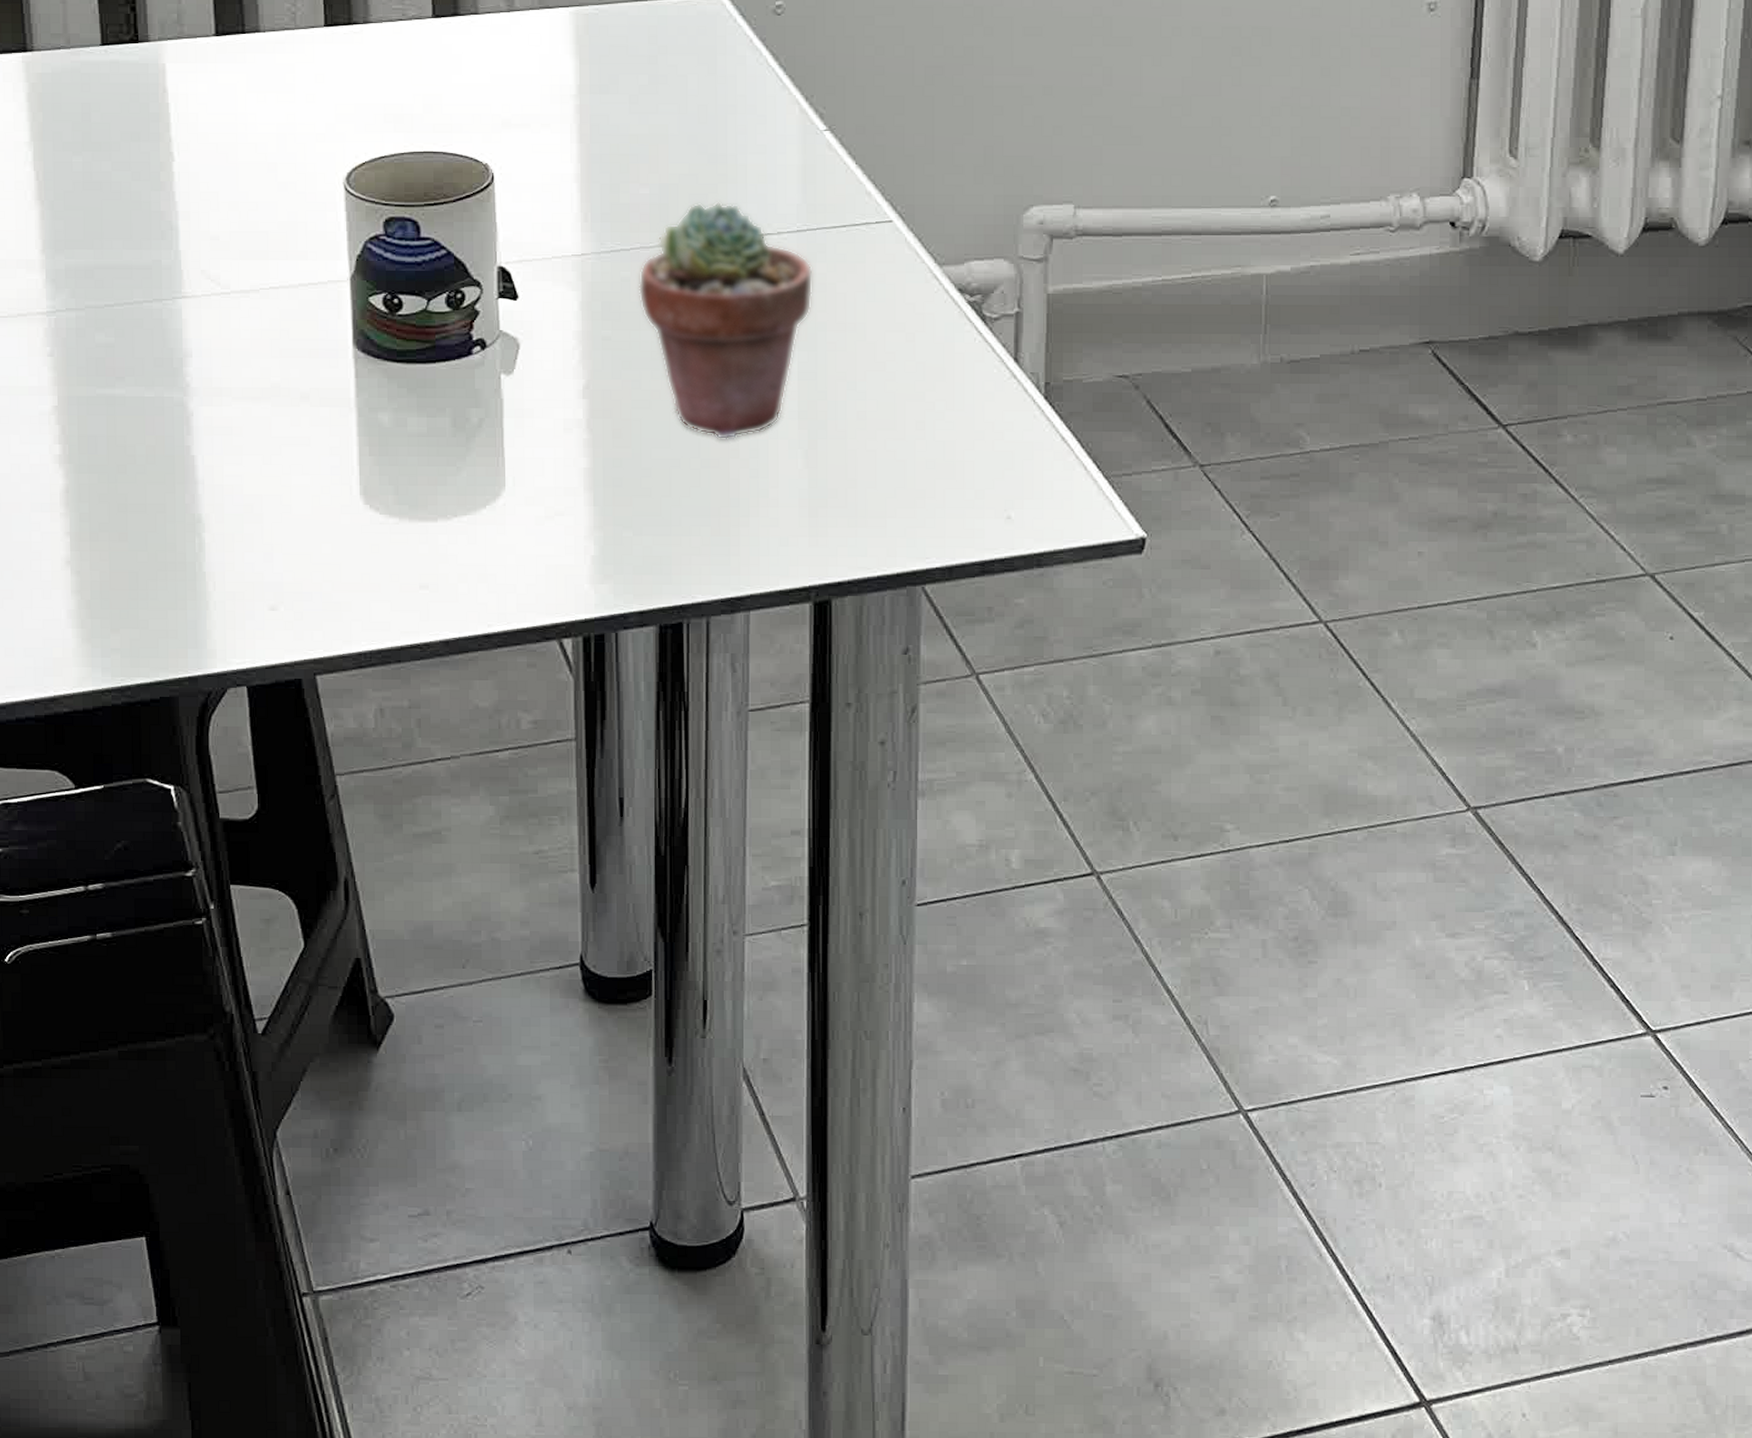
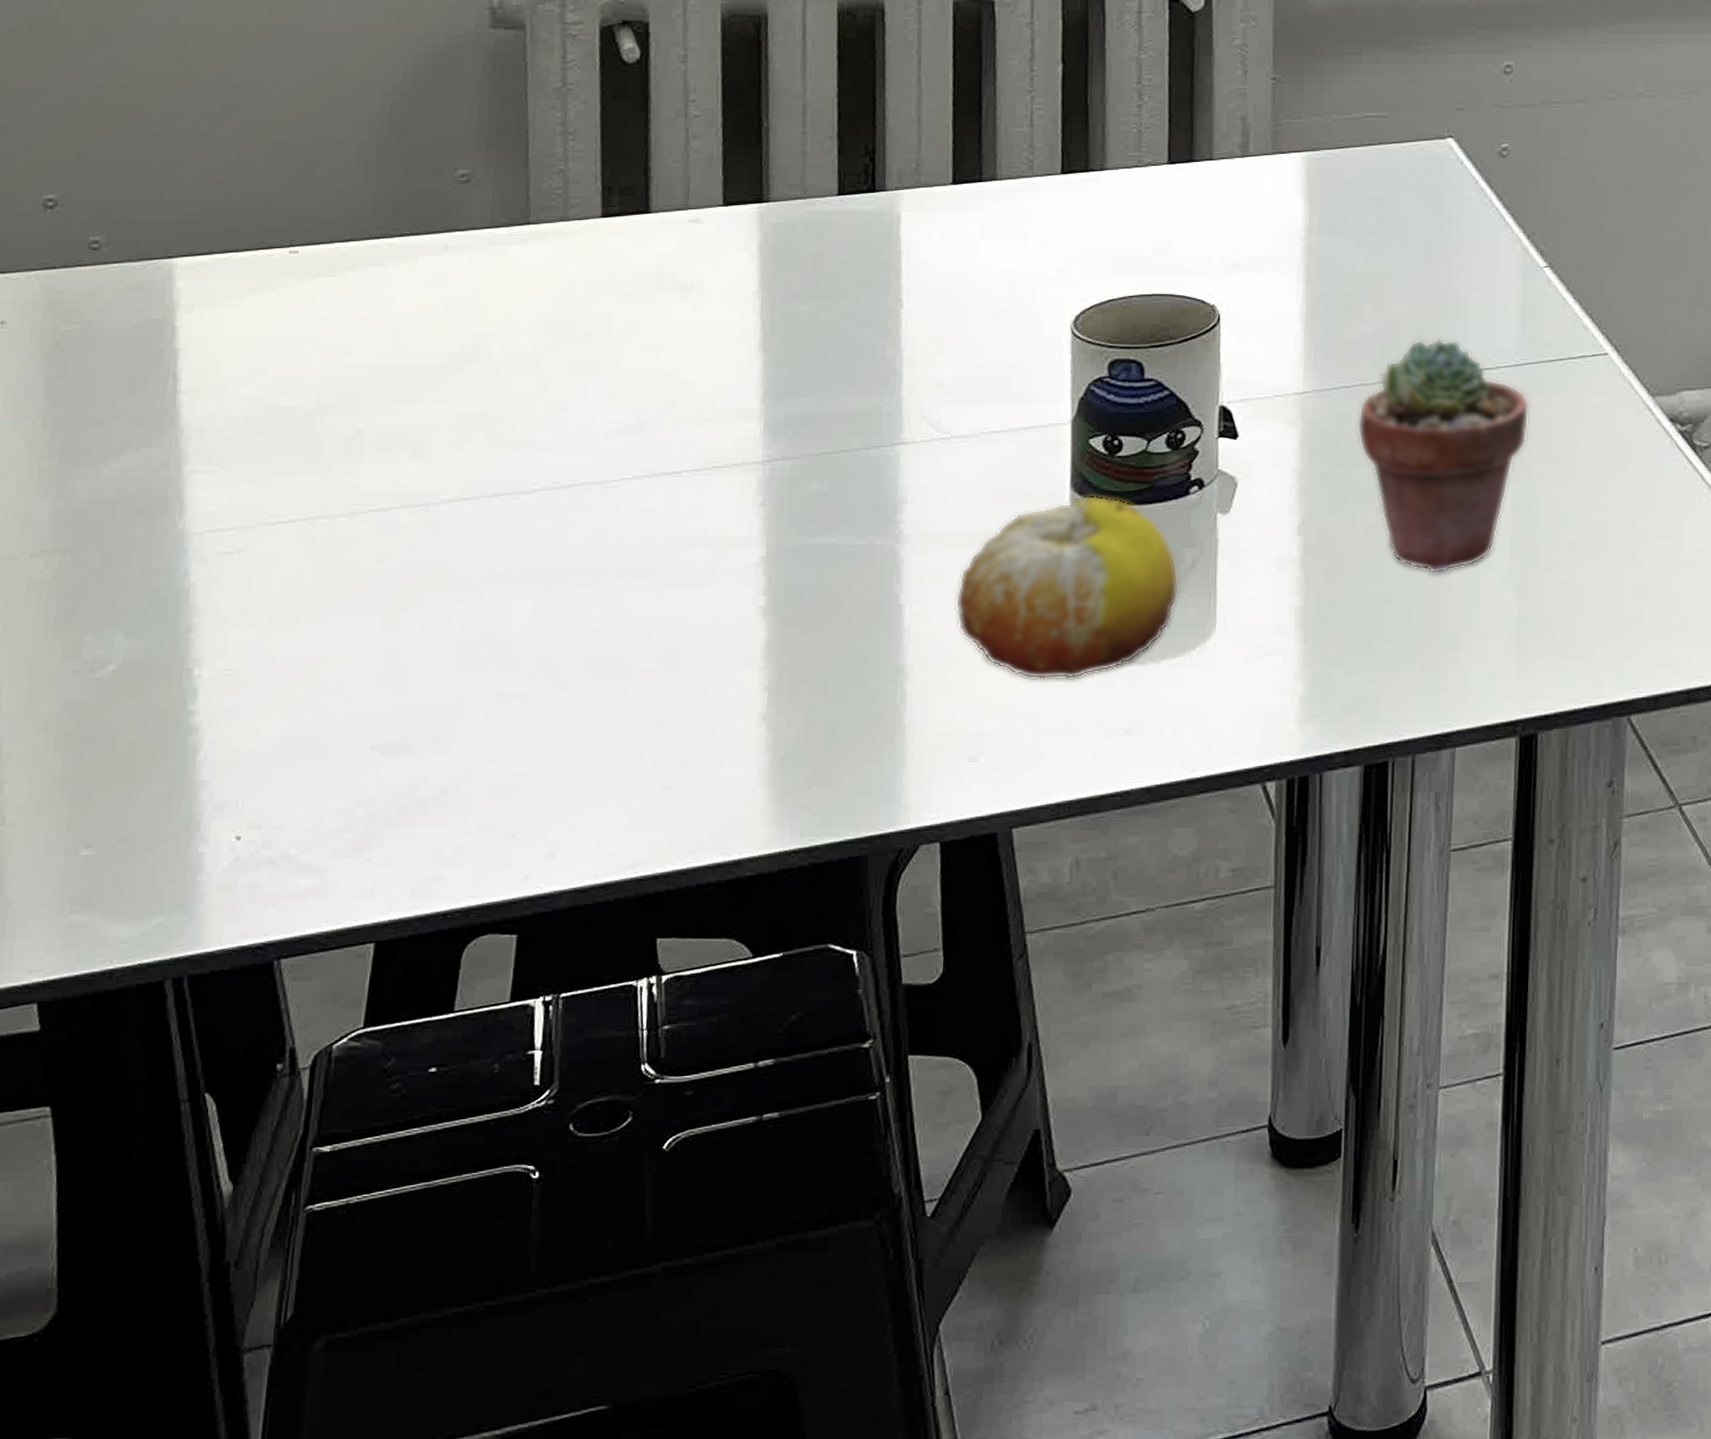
fruit: none [246,353,466,534] -> present [955,495,1179,680]

